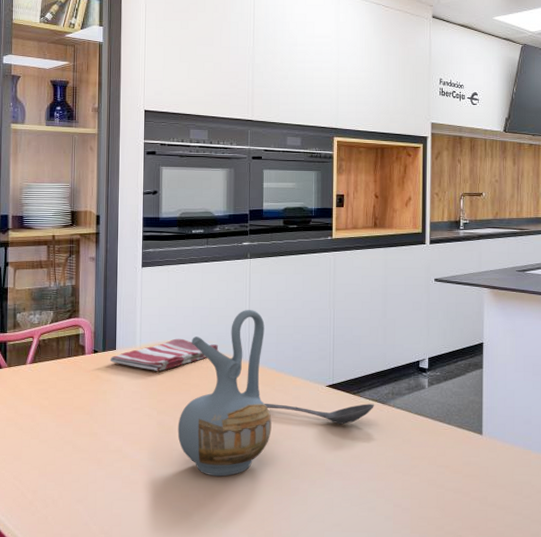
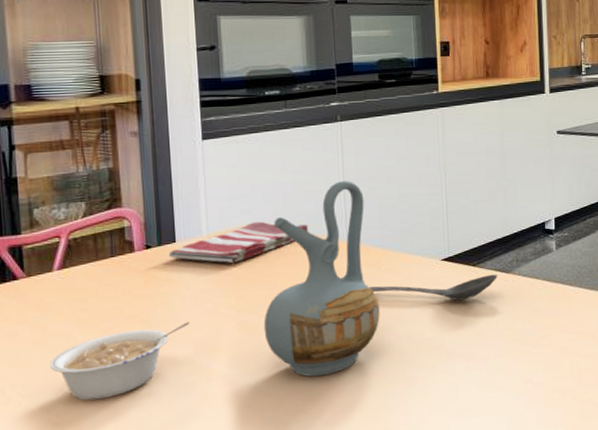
legume: none [18,417,122,473] -> present [50,322,190,401]

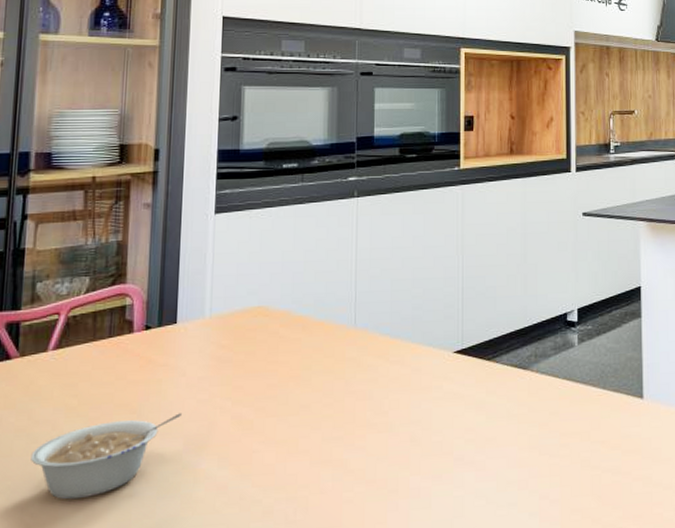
dish towel: present [168,221,309,264] -> none [167,303,316,349]
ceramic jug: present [263,181,380,377] -> none [259,261,385,483]
stirrer: present [370,274,498,301] -> none [375,370,515,400]

